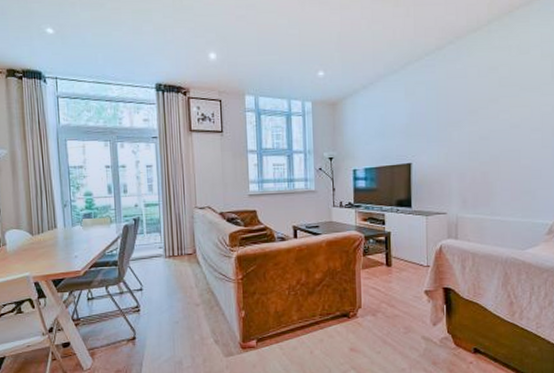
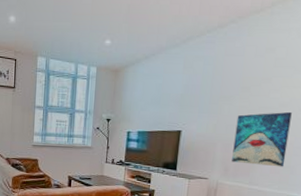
wall art: none [468,132,525,193] -> present [232,111,292,167]

